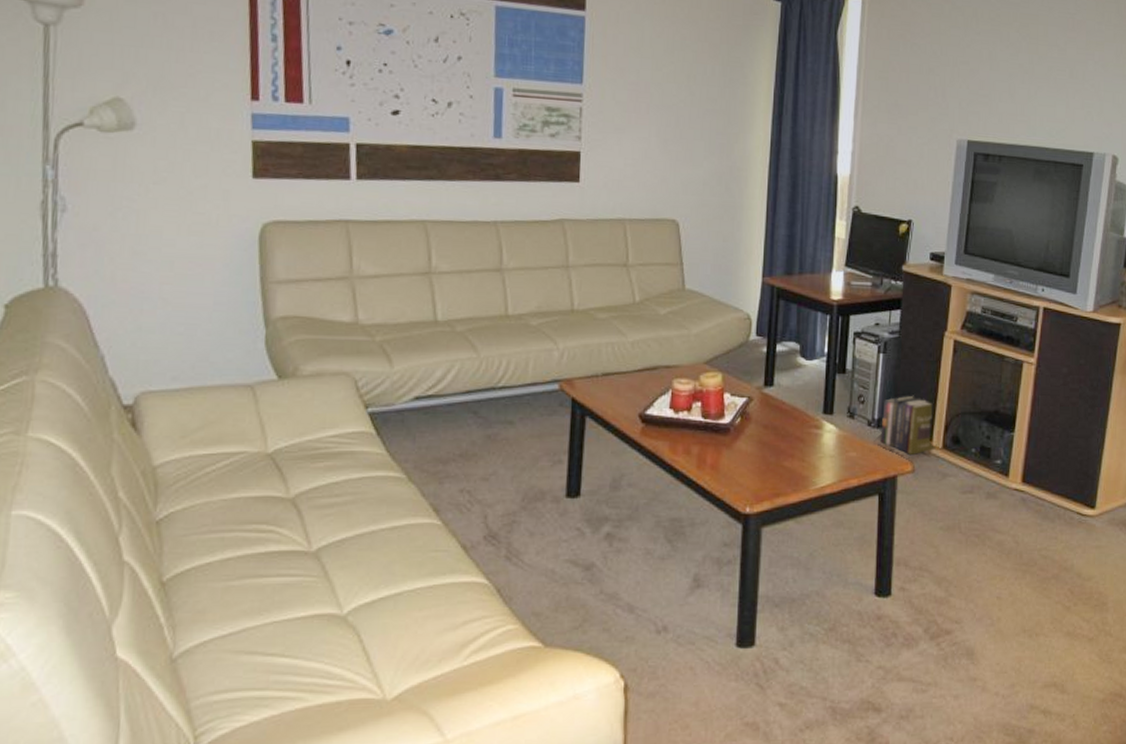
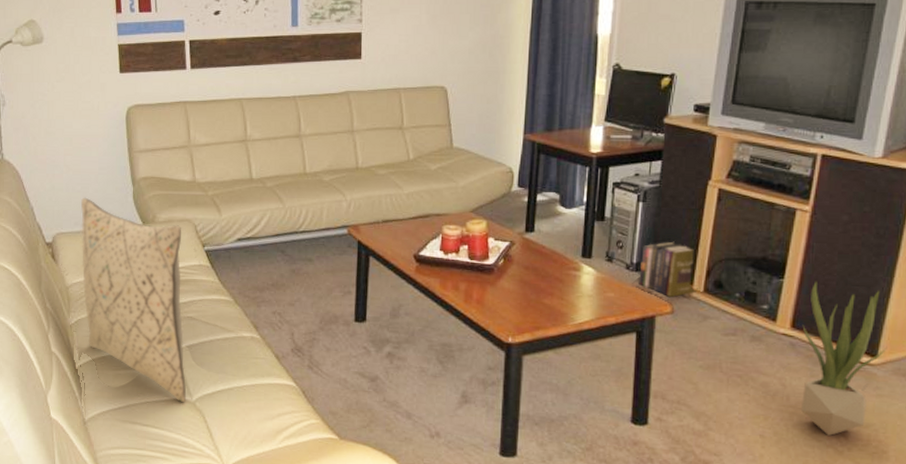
pillow: none [180,342,335,619] -> present [81,197,187,403]
potted plant: none [1031,434,1103,591] -> present [800,281,887,436]

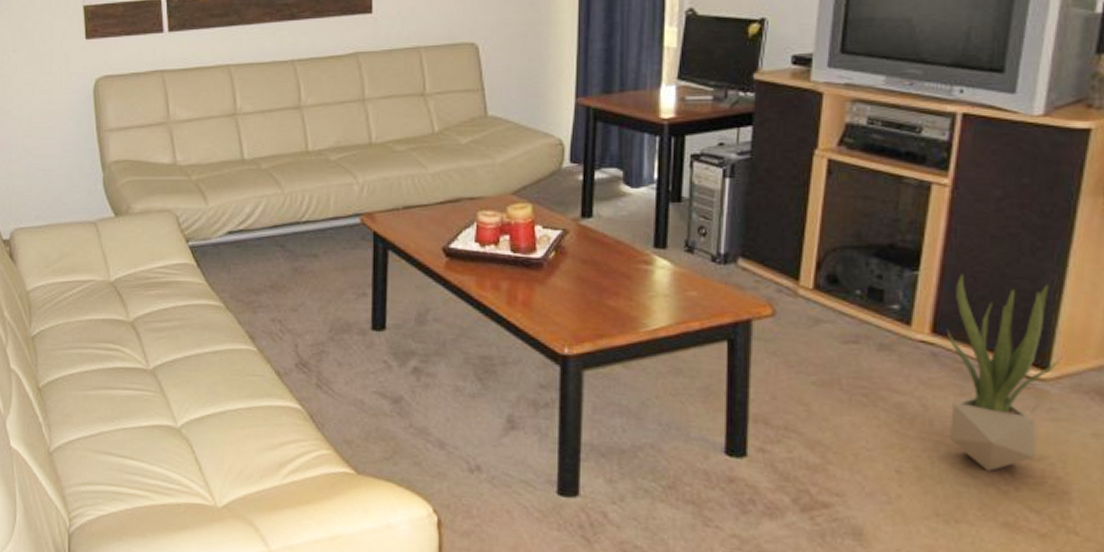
pillow: present [81,197,187,403] -> none [43,186,170,430]
books: present [639,241,697,297] -> none [728,226,804,296]

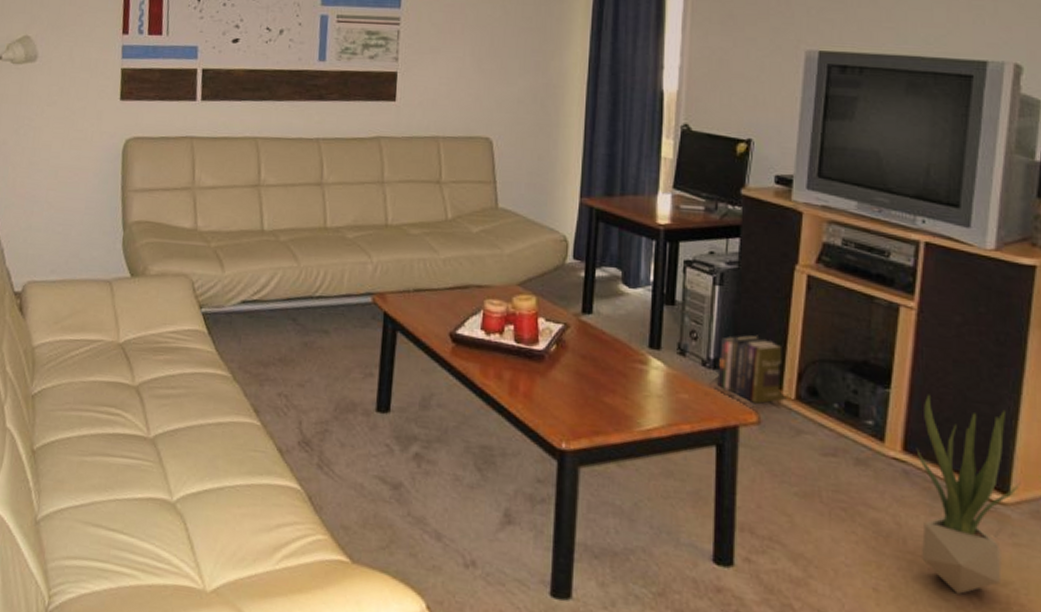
books: none [728,226,804,296] -> present [717,334,787,404]

